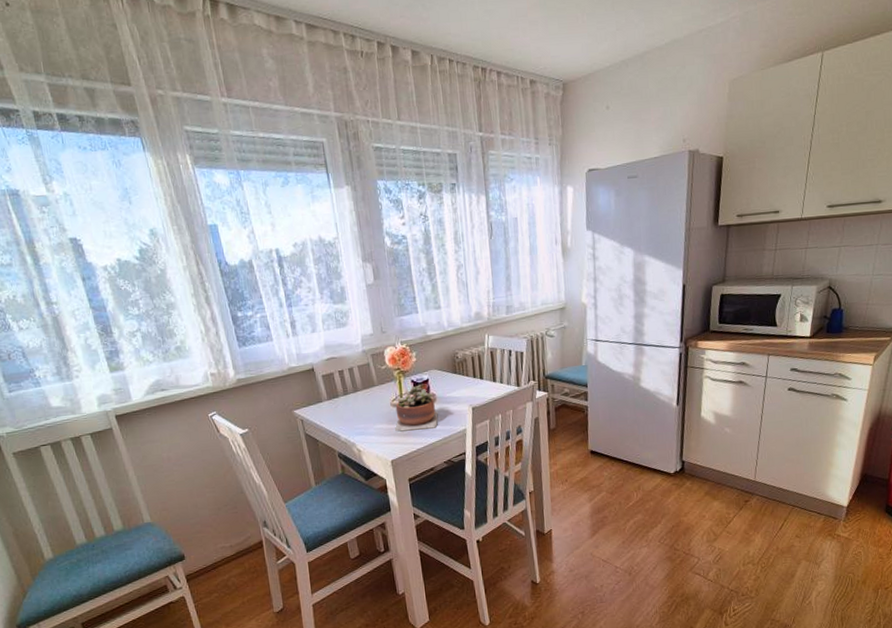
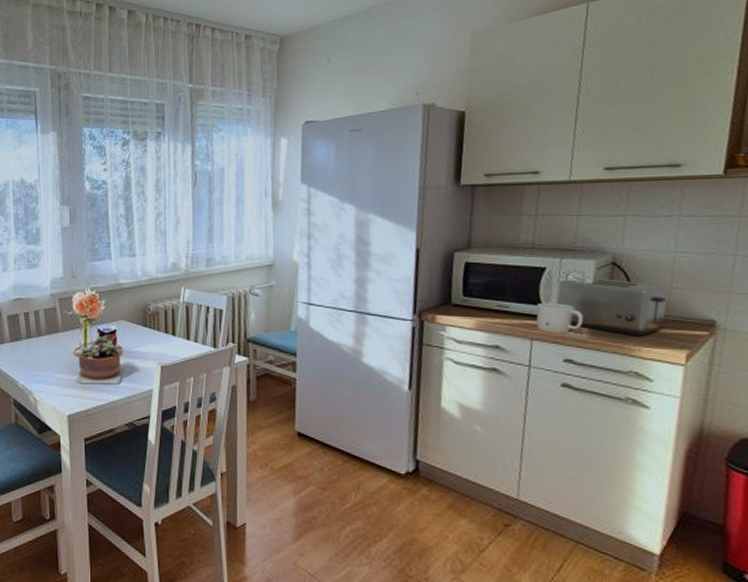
mug: none [772,323,806,349] -> present [536,302,584,333]
toaster: none [787,300,866,346] -> present [556,277,669,336]

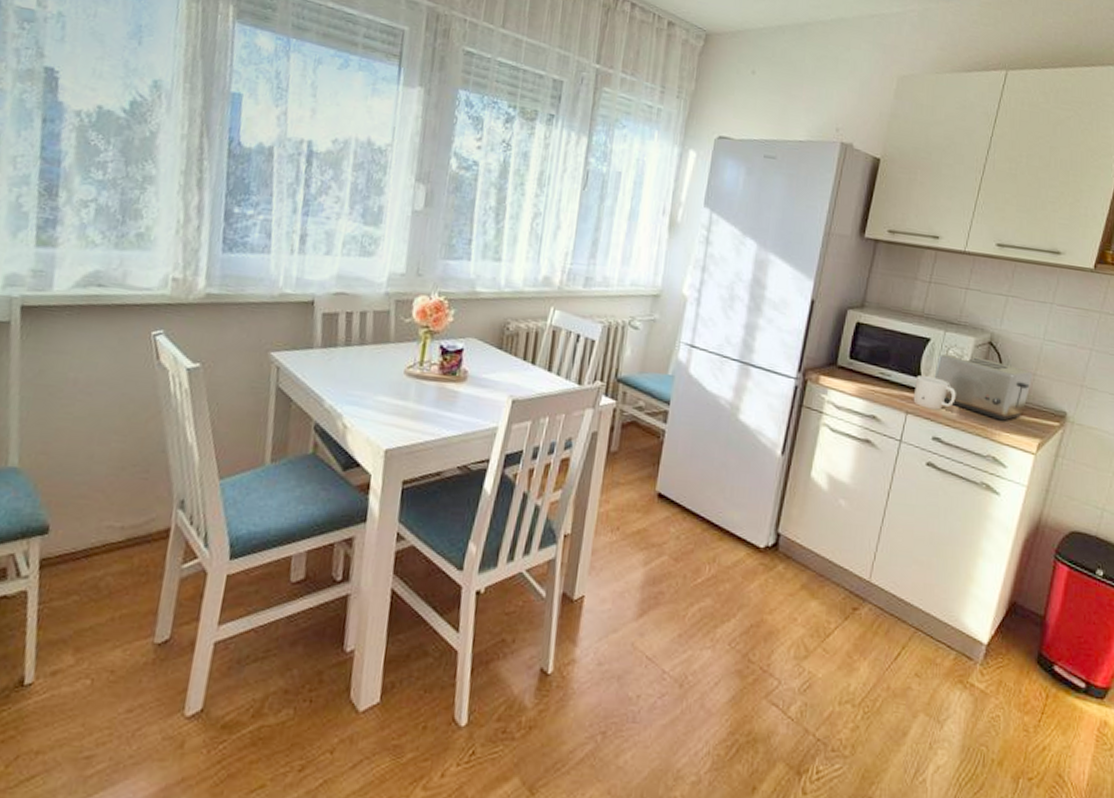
succulent plant: present [76,335,123,385] -> none [402,353,465,417]

